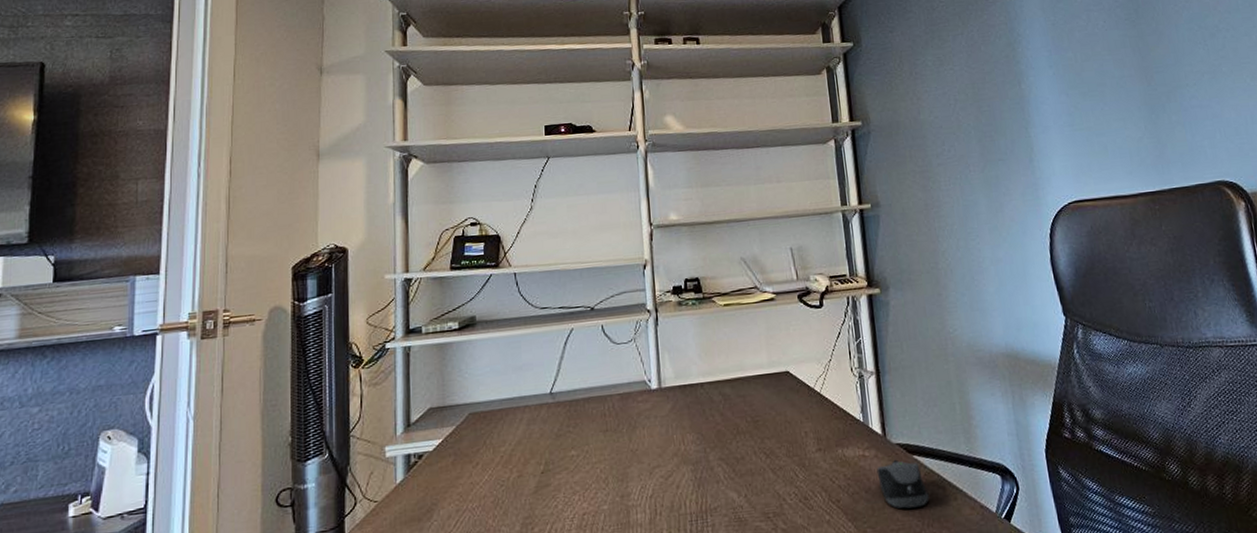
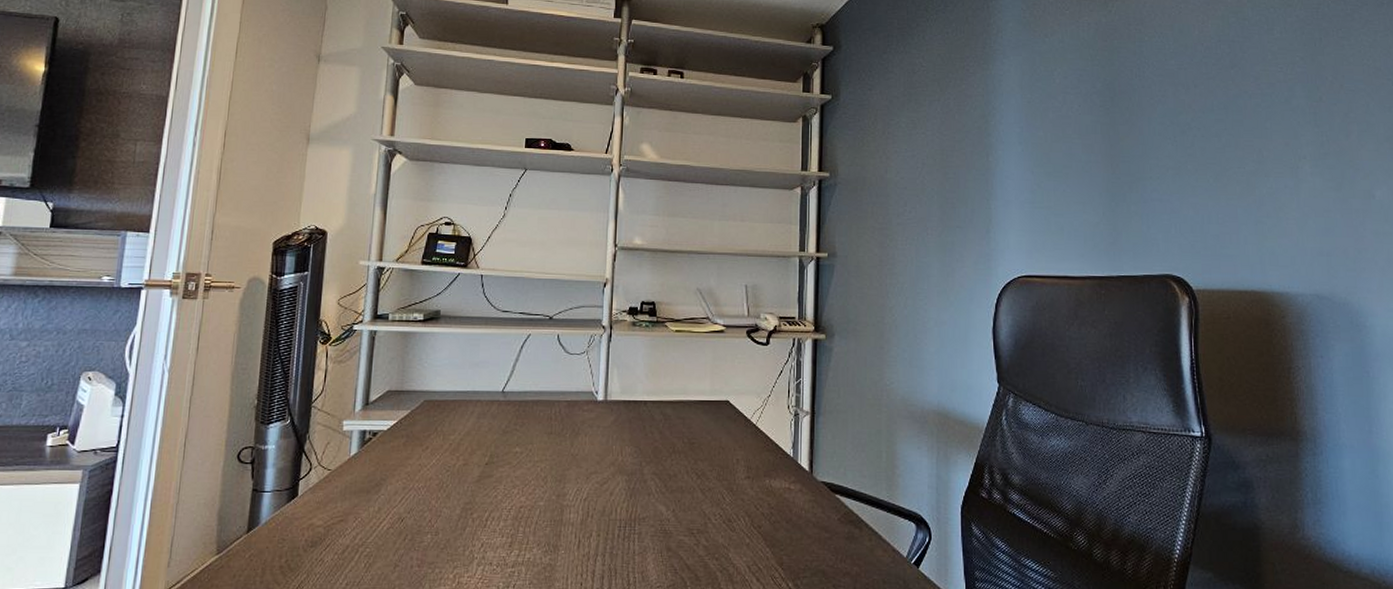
computer mouse: present [876,459,930,509] -> none [799,496,846,543]

